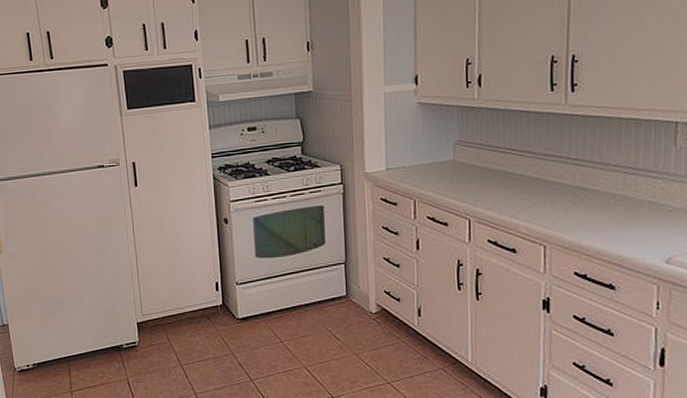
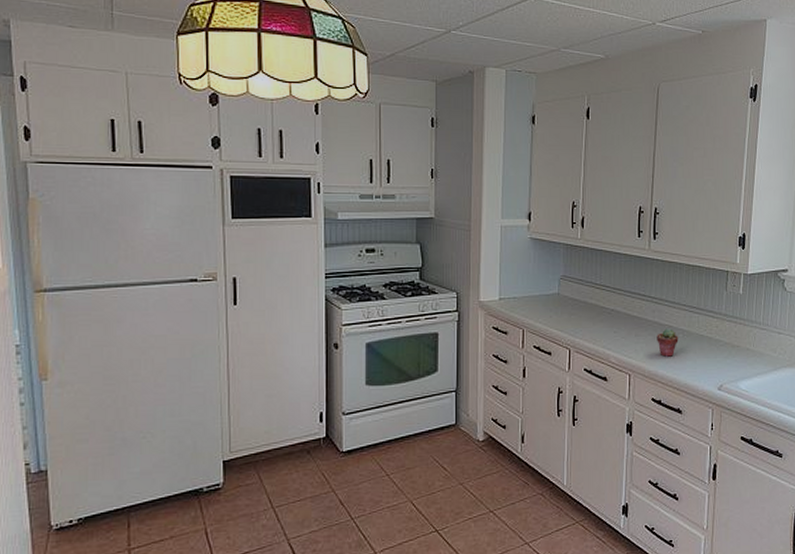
potted succulent: none [579,193,609,226] -> present [657,328,679,357]

